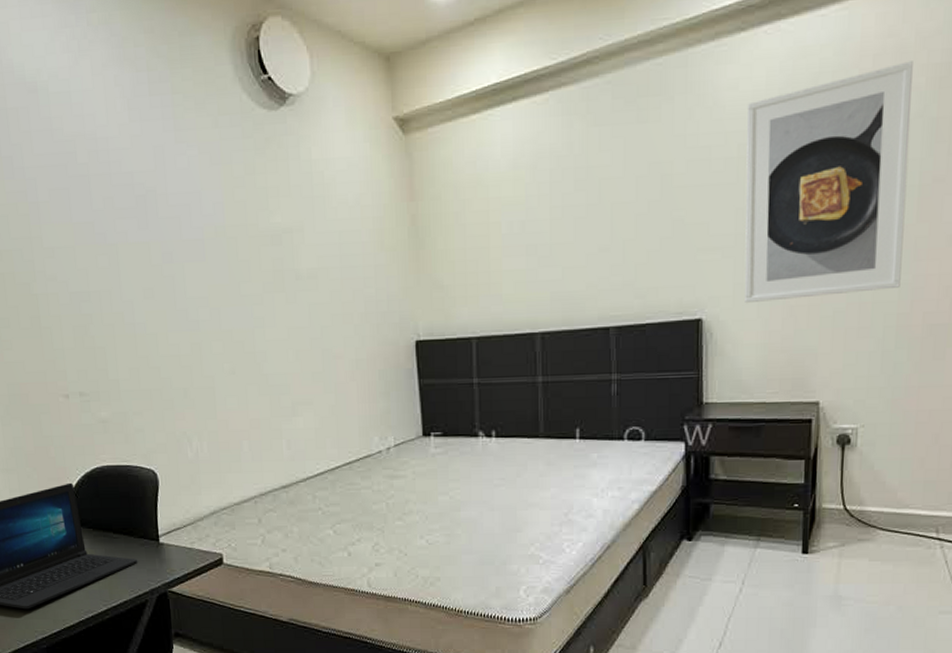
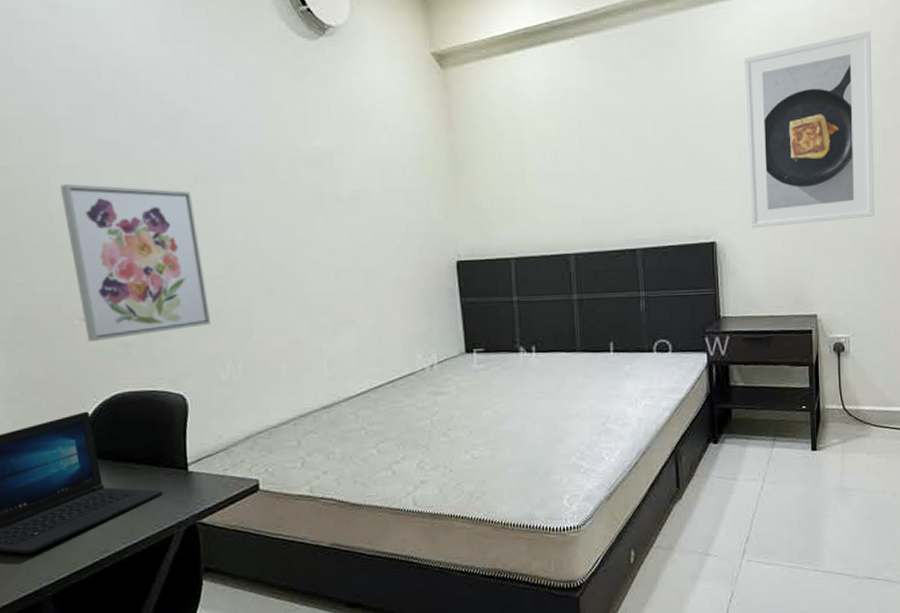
wall art: none [43,266,179,417] -> present [60,184,212,341]

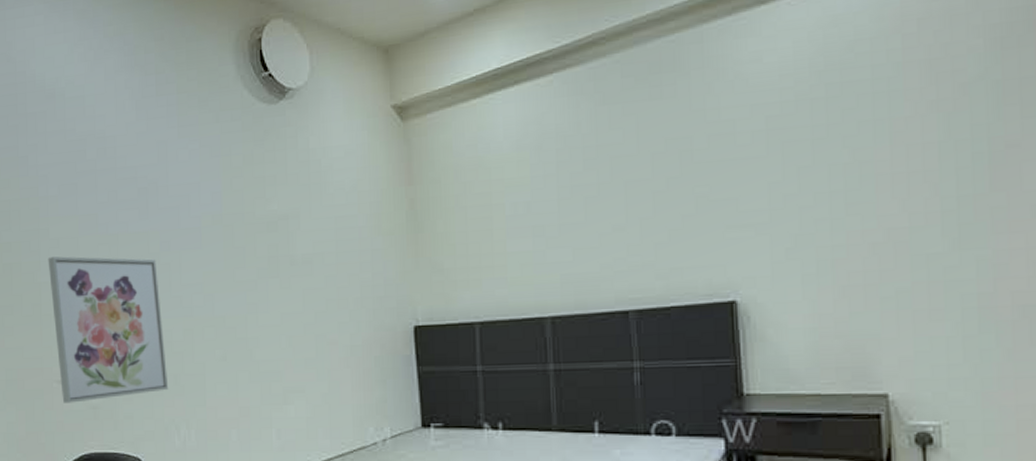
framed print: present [743,31,874,229] -> none [773,23,978,284]

